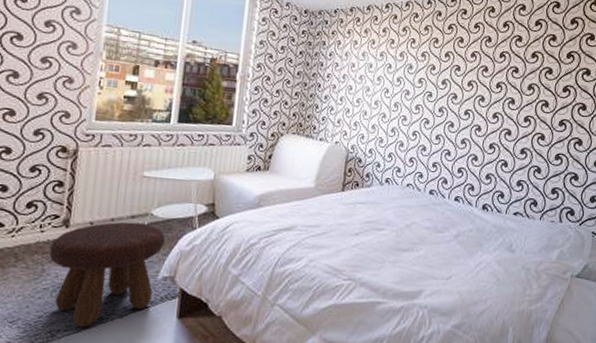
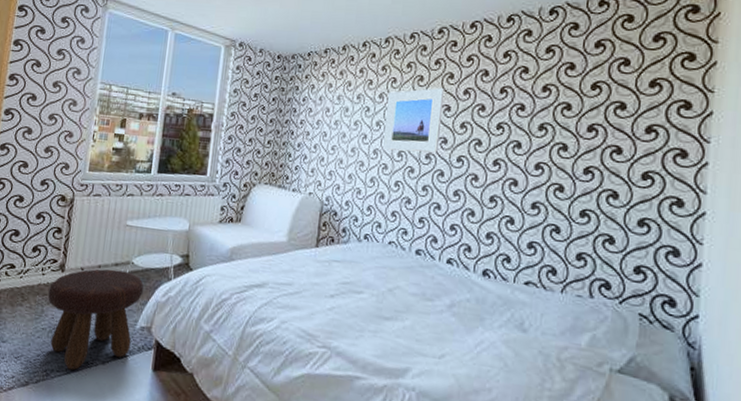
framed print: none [401,50,456,107] -> present [381,88,445,153]

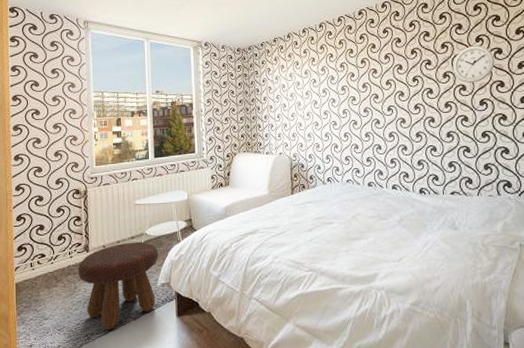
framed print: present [381,88,445,153] -> none [328,57,372,111]
wall clock: none [553,94,614,144] -> present [453,46,495,83]

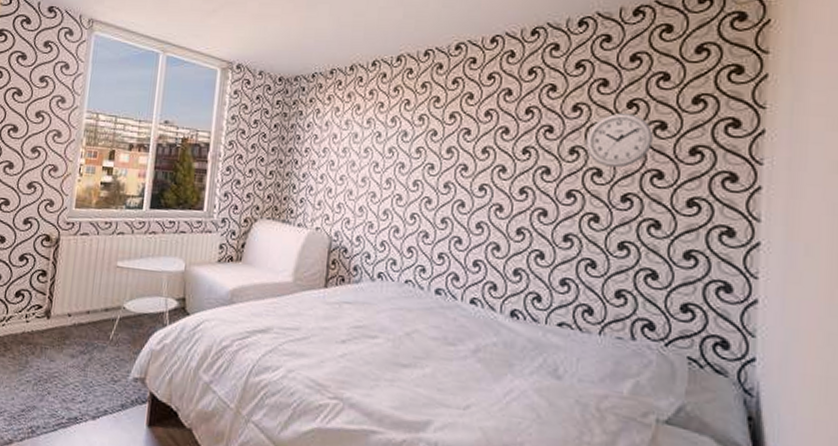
footstool: present [78,241,159,331] -> none [32,314,137,427]

